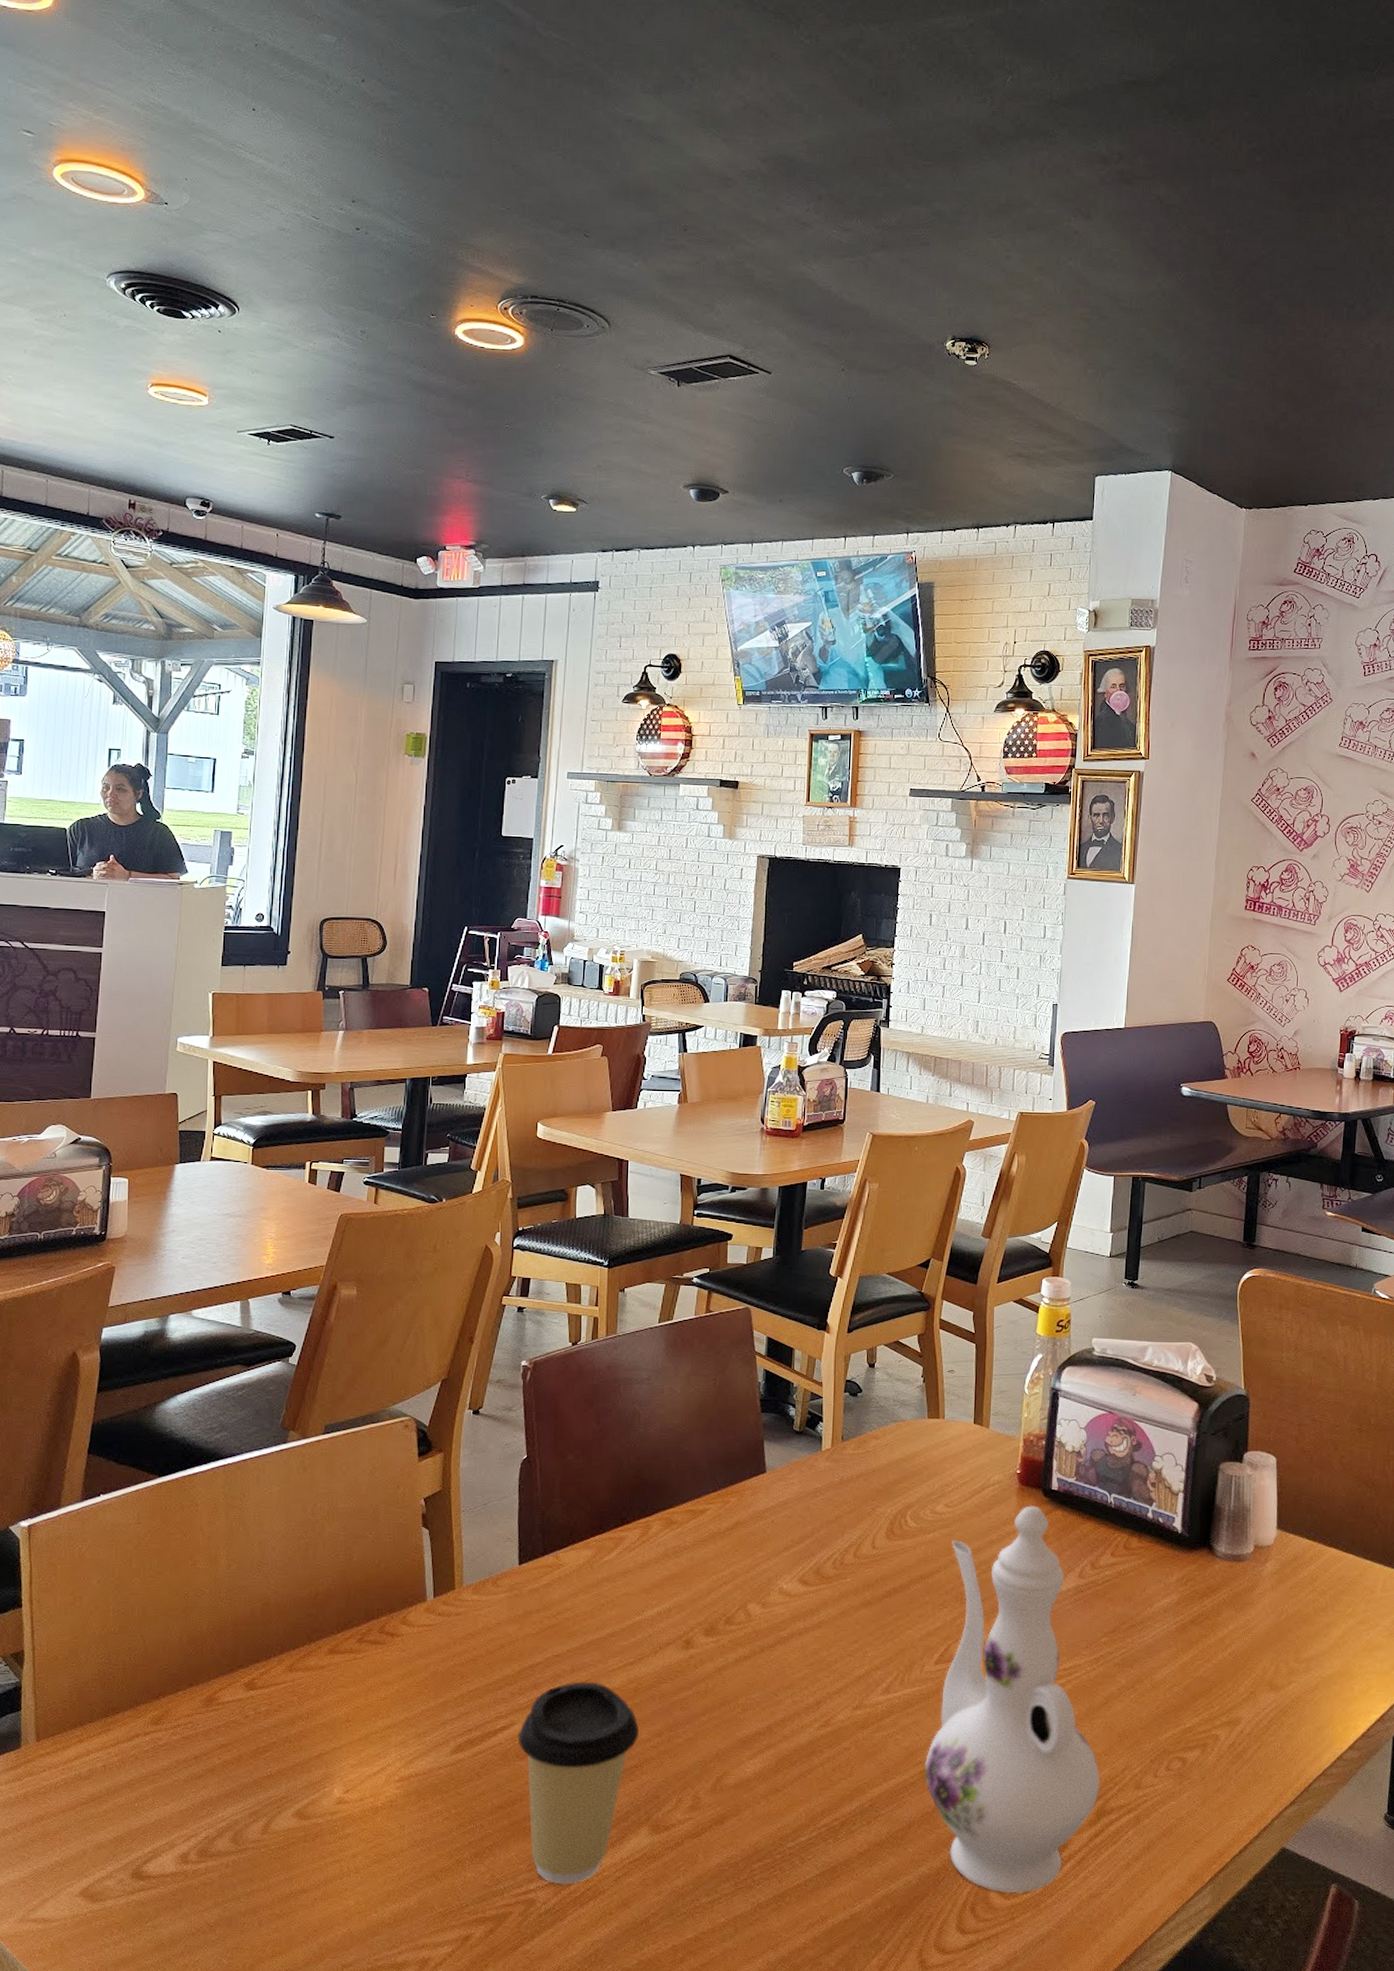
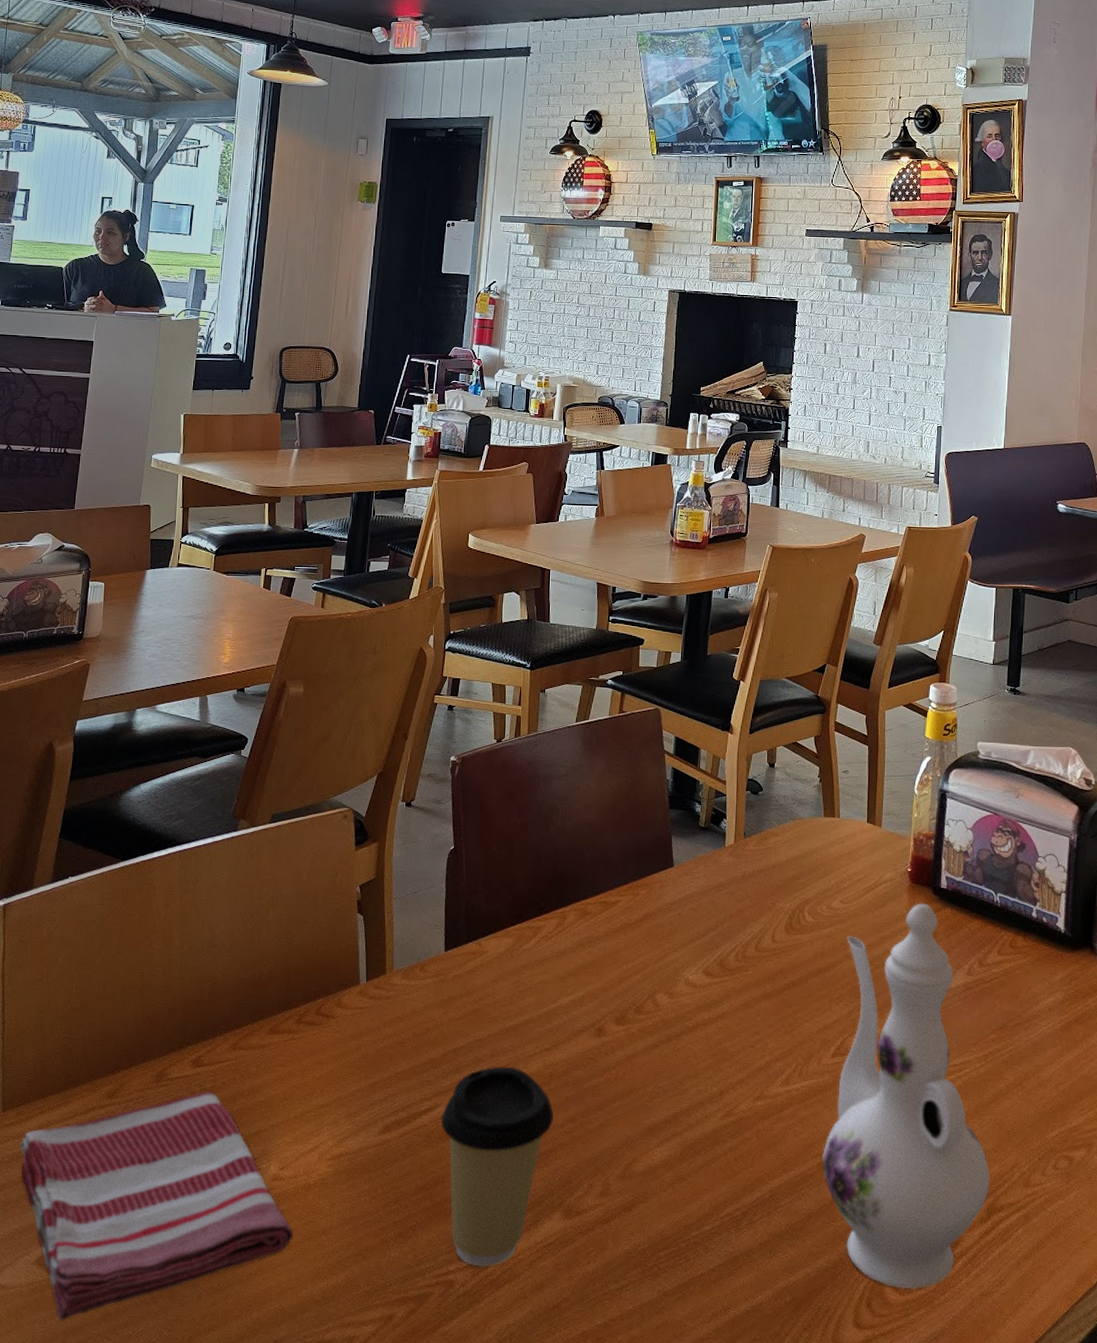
dish towel: none [57,1713,361,1952] -> present [20,1090,294,1320]

